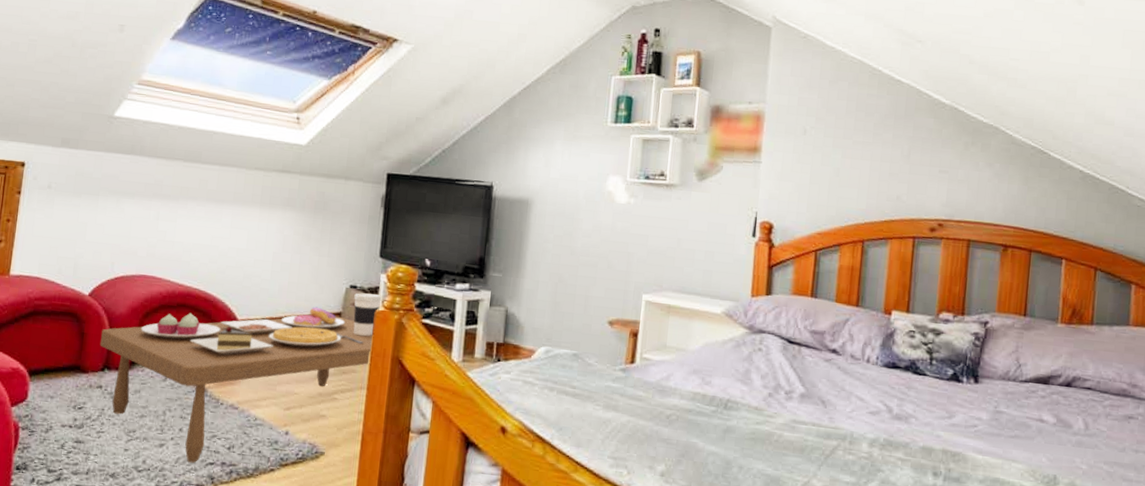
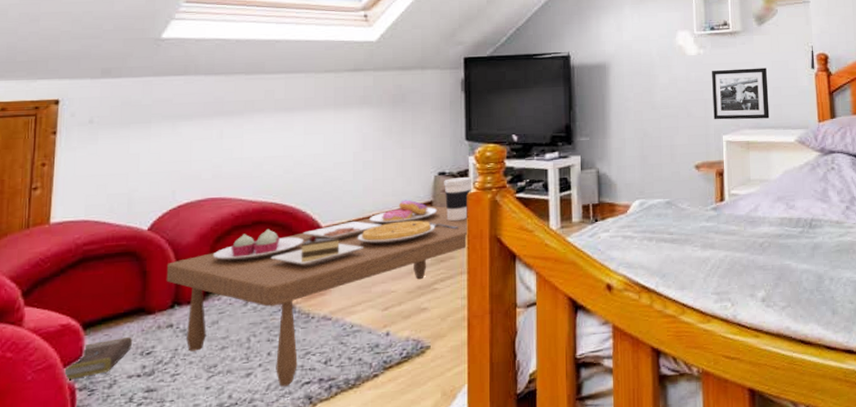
book: none [11,389,68,418] -> present [64,336,132,380]
picture frame: none [635,223,701,284] -> present [712,68,770,120]

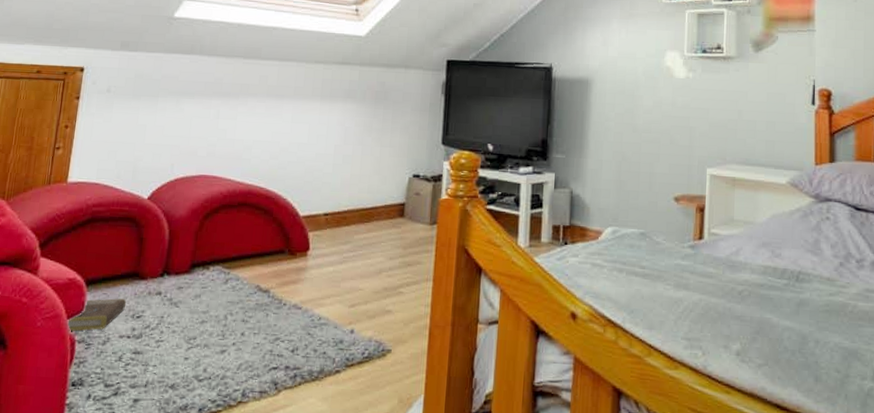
coffee table: present [166,177,472,387] -> none [159,182,445,369]
picture frame: present [712,68,770,120] -> none [698,97,761,155]

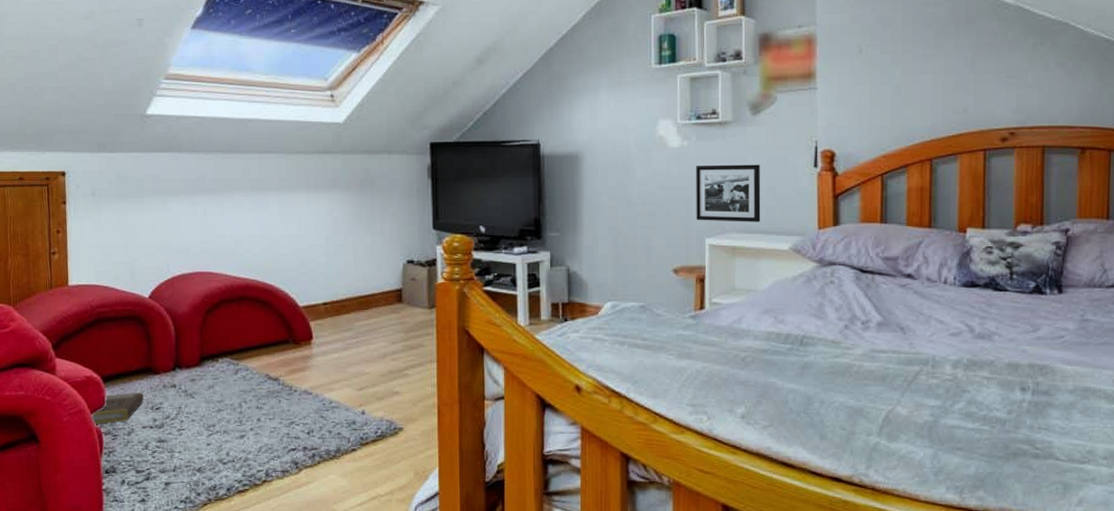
picture frame: none [698,97,761,155] -> present [696,164,761,222]

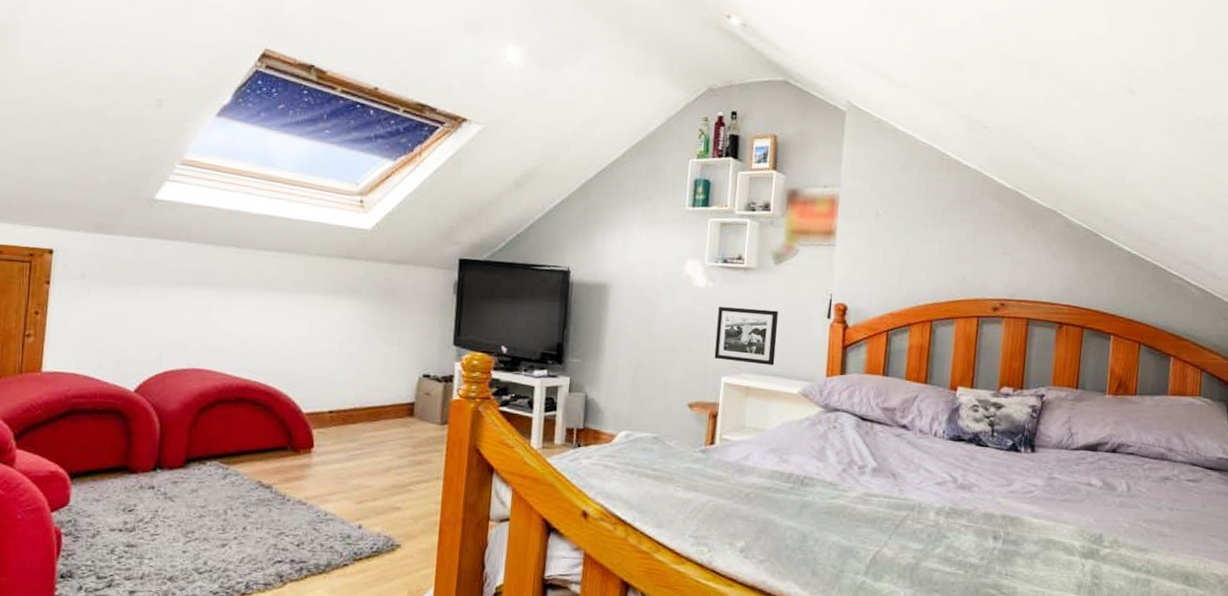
book: present [91,392,144,424] -> none [51,491,115,524]

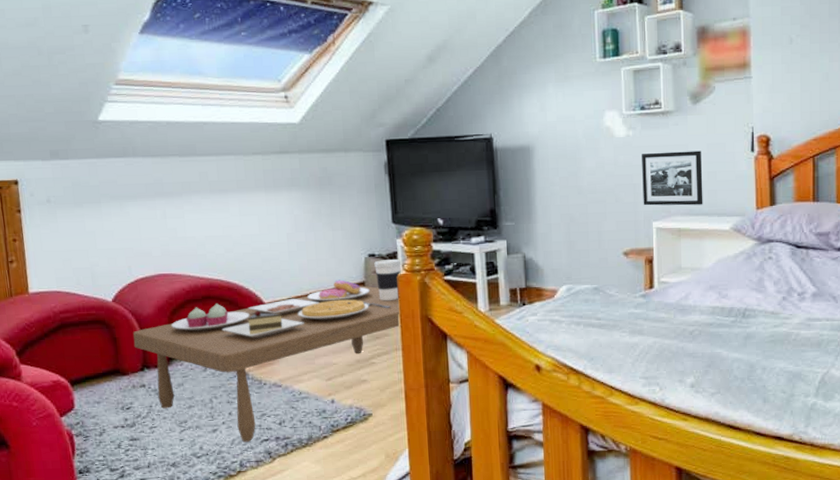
coffee table: none [149,382,457,562] -> present [132,259,402,442]

